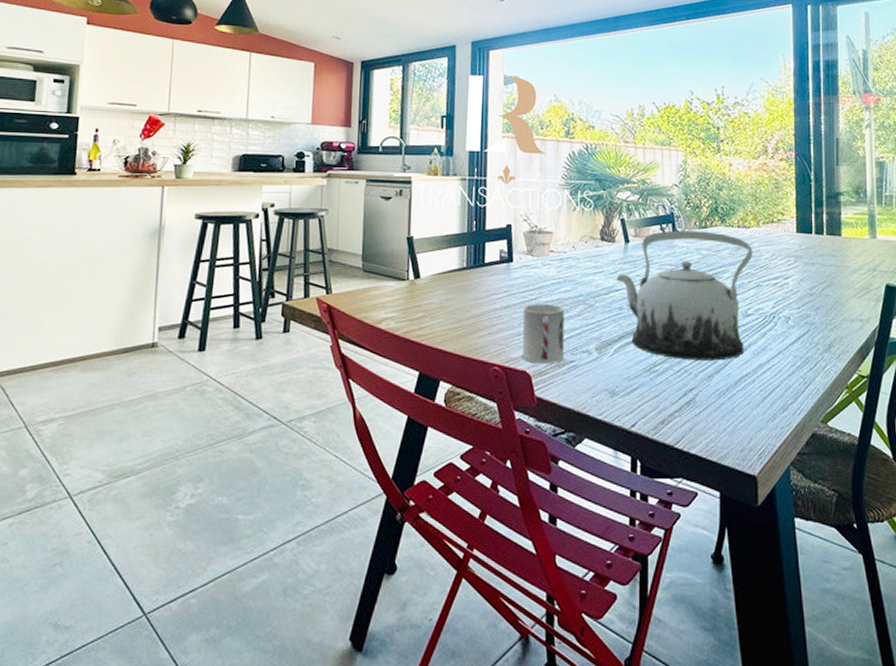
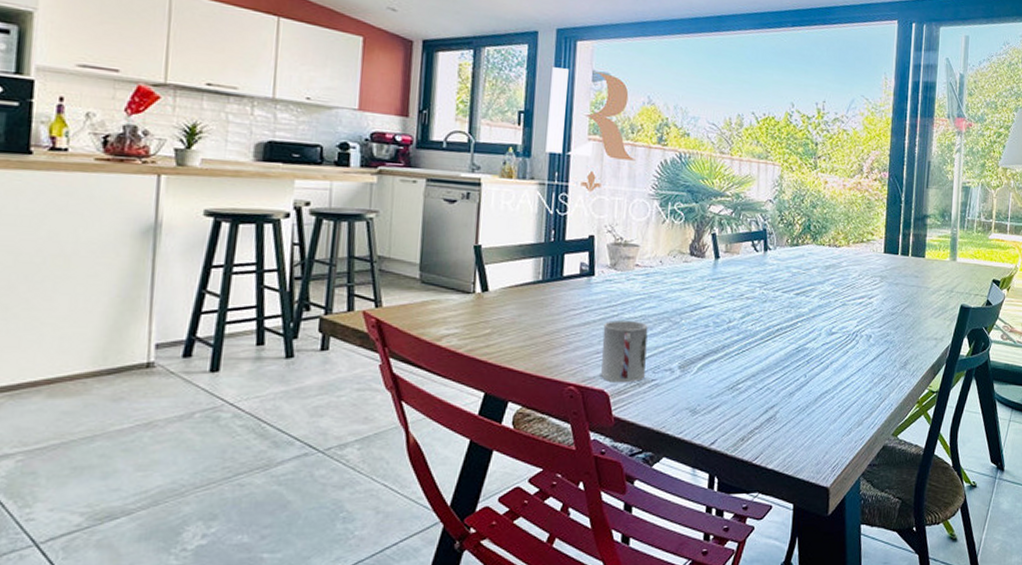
teapot: present [616,230,753,361] -> none [704,247,842,378]

